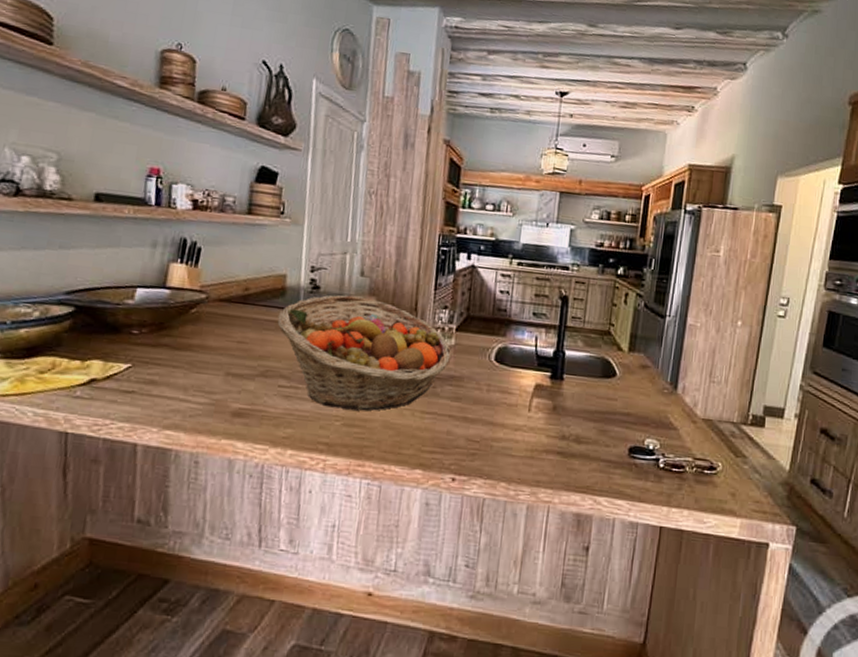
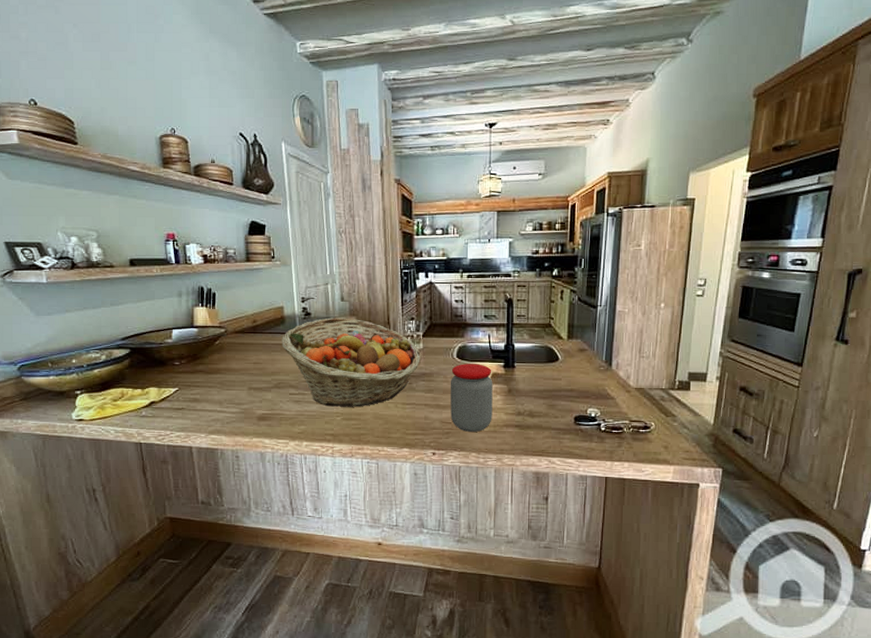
jar: none [479,369,536,456] -> present [450,364,493,432]

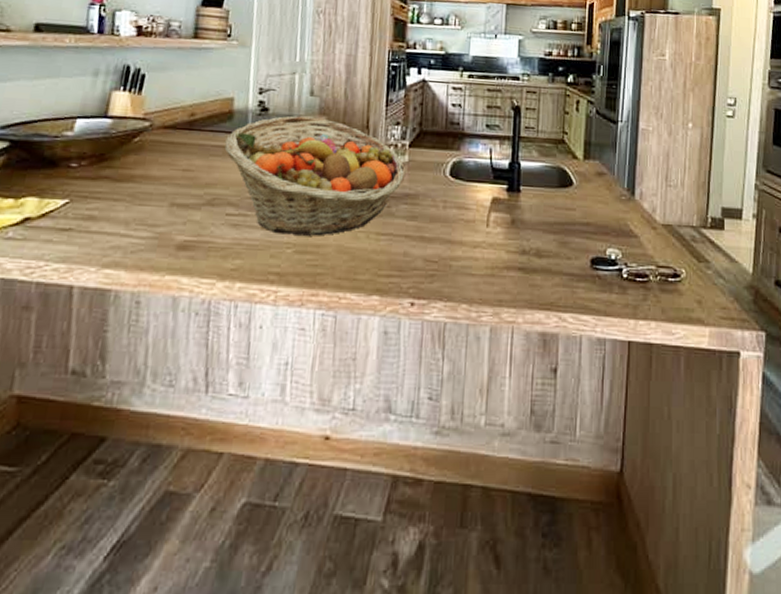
jar: present [450,364,493,432] -> none [437,184,493,275]

